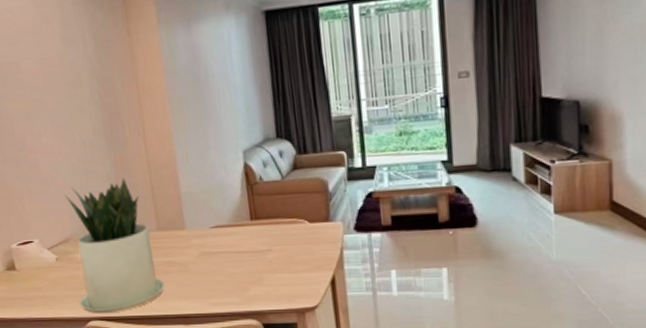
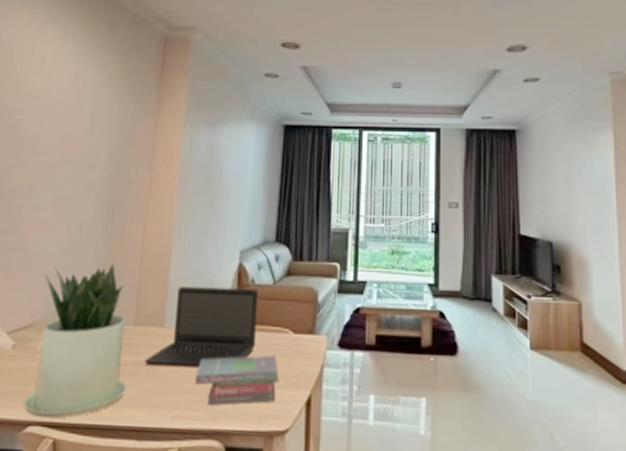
laptop: none [175,186,274,265] -> present [145,286,259,368]
books: none [223,244,303,293] -> present [195,355,280,406]

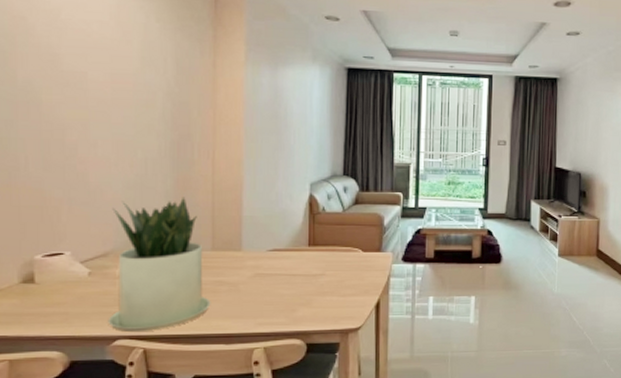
laptop: present [145,286,259,368] -> none [226,216,330,284]
books: present [195,355,280,406] -> none [275,270,352,313]

